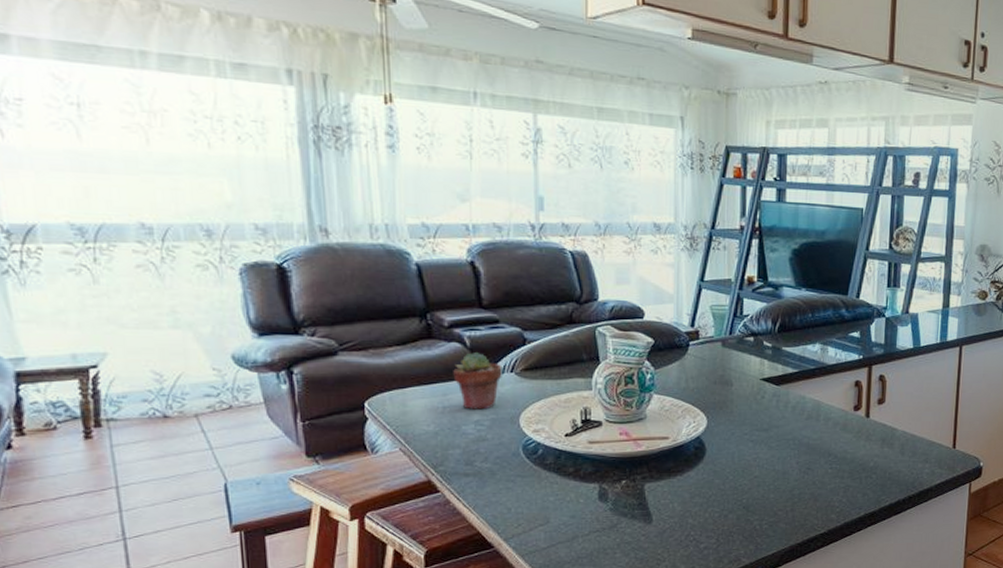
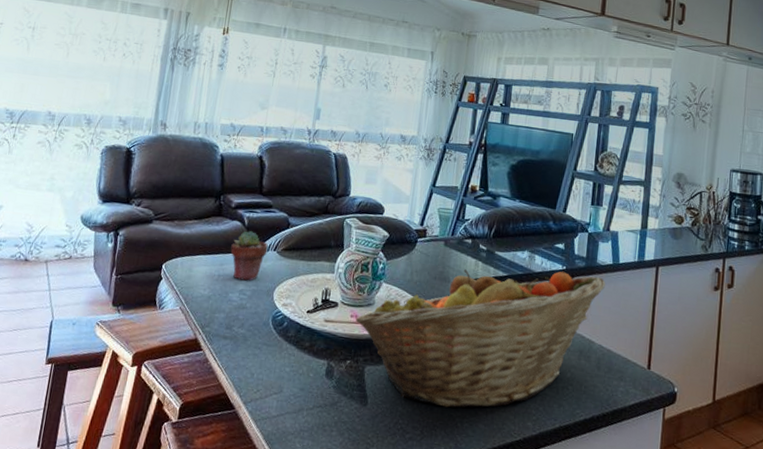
fruit basket: none [625,362,906,513] -> present [355,269,606,408]

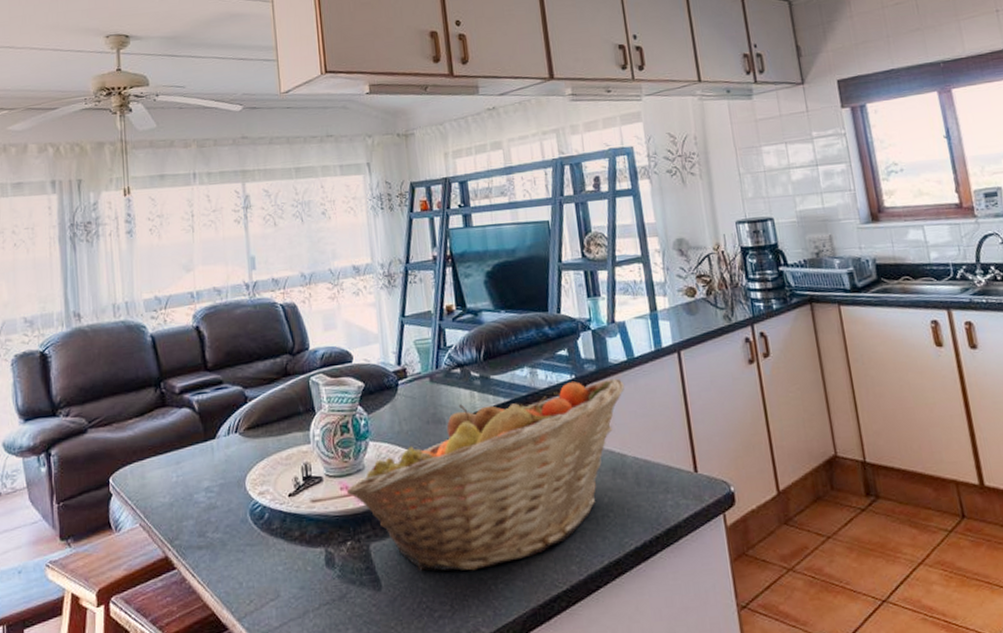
potted succulent: present [230,230,268,281] -> none [184,415,228,476]

